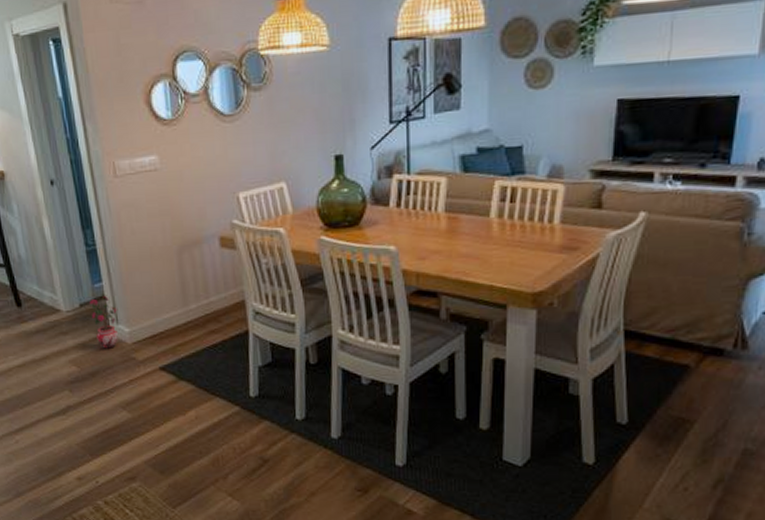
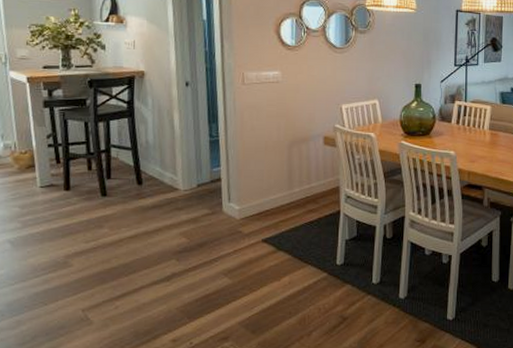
potted plant: present [89,296,119,349] -> none [206,179,232,223]

